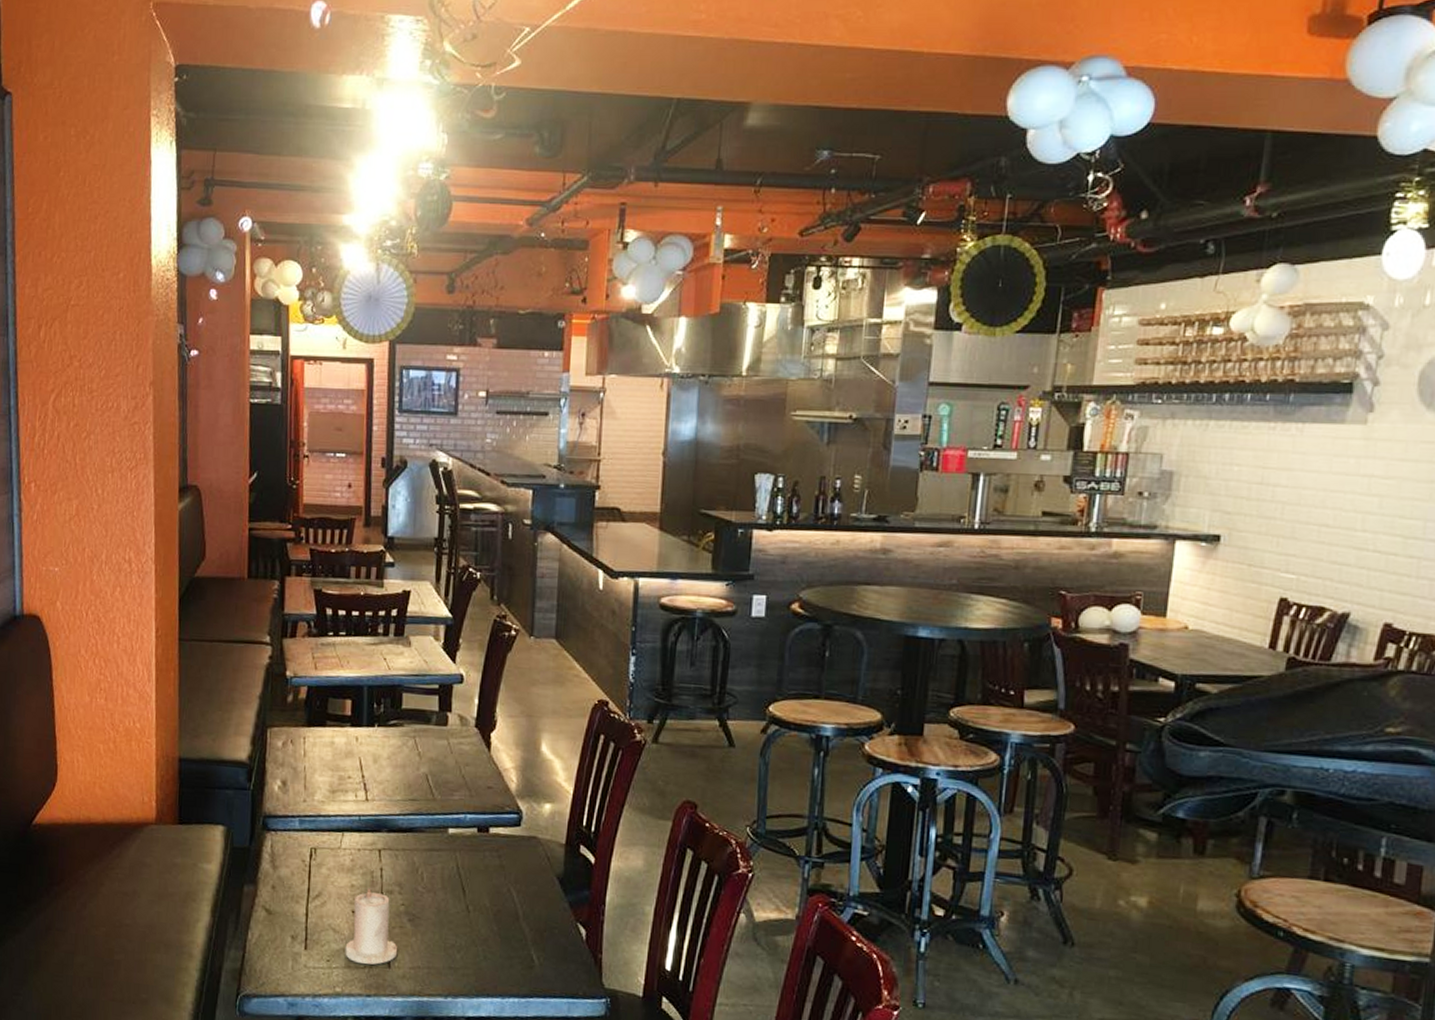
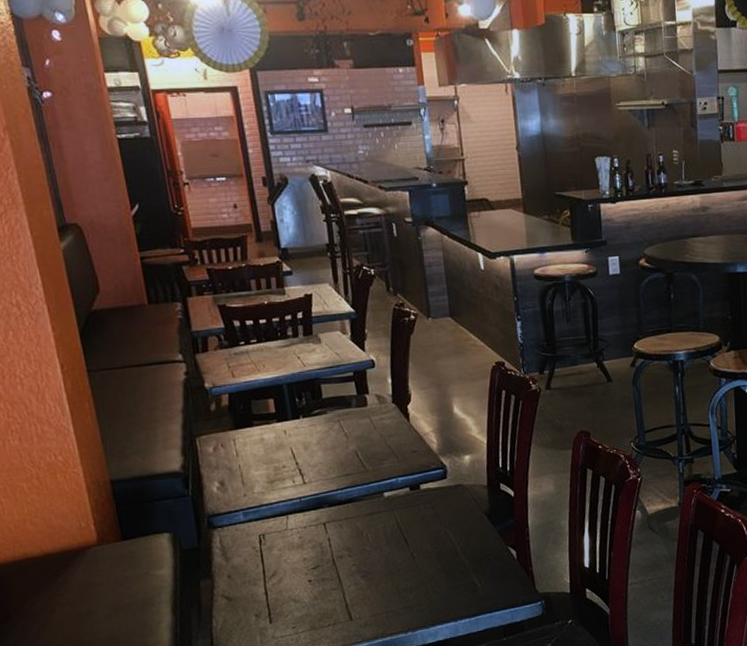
candle: present [345,887,398,965] -> none [307,557,357,623]

